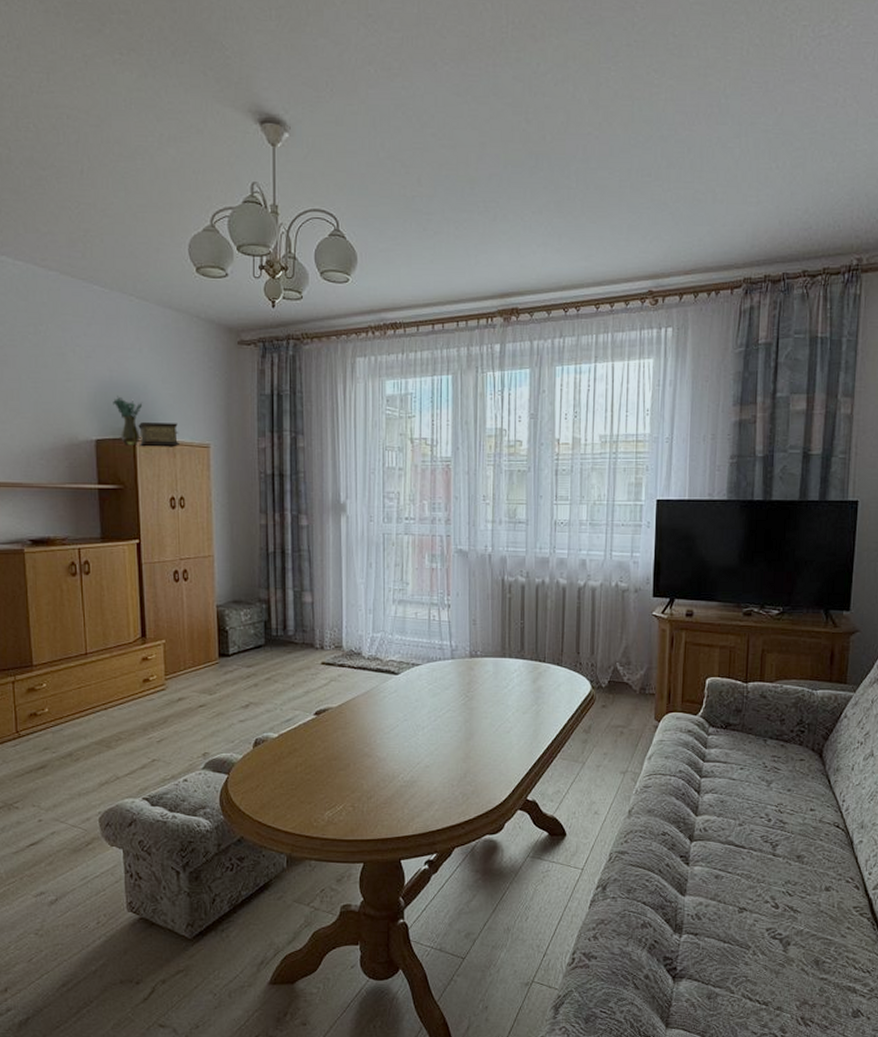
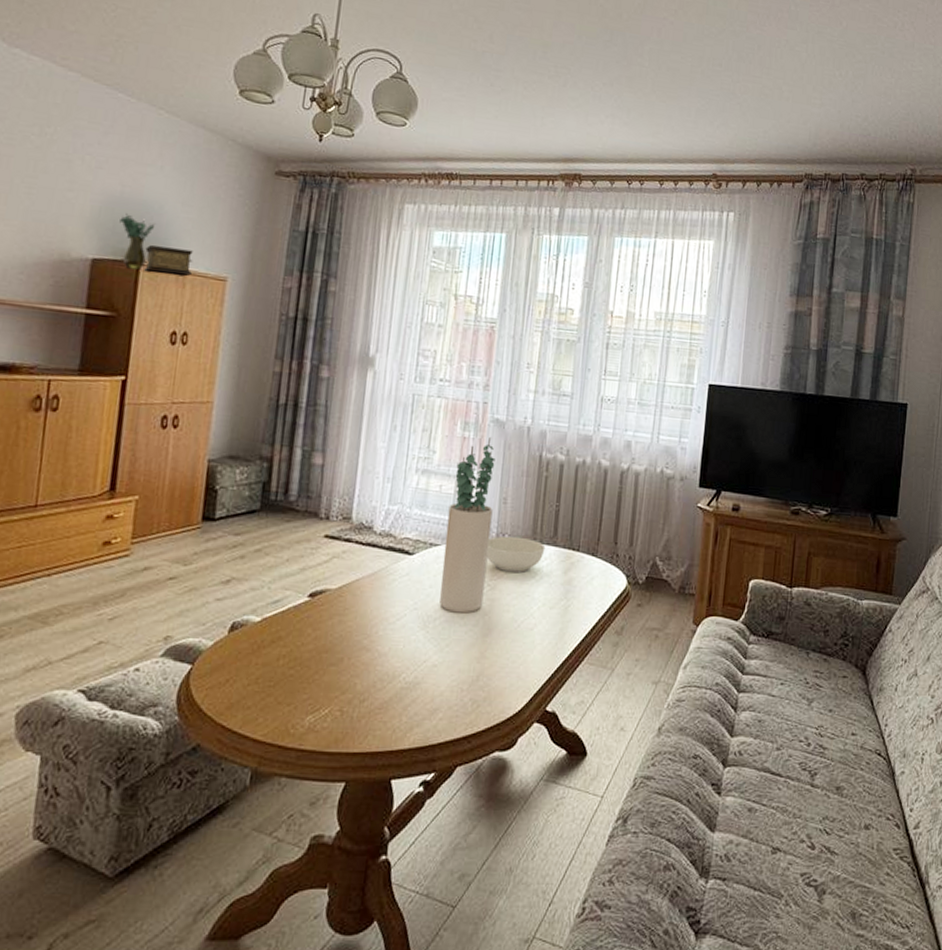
vase: none [425,566,464,722] -> present [440,436,495,614]
bowl: none [463,653,515,685] -> present [486,536,546,573]

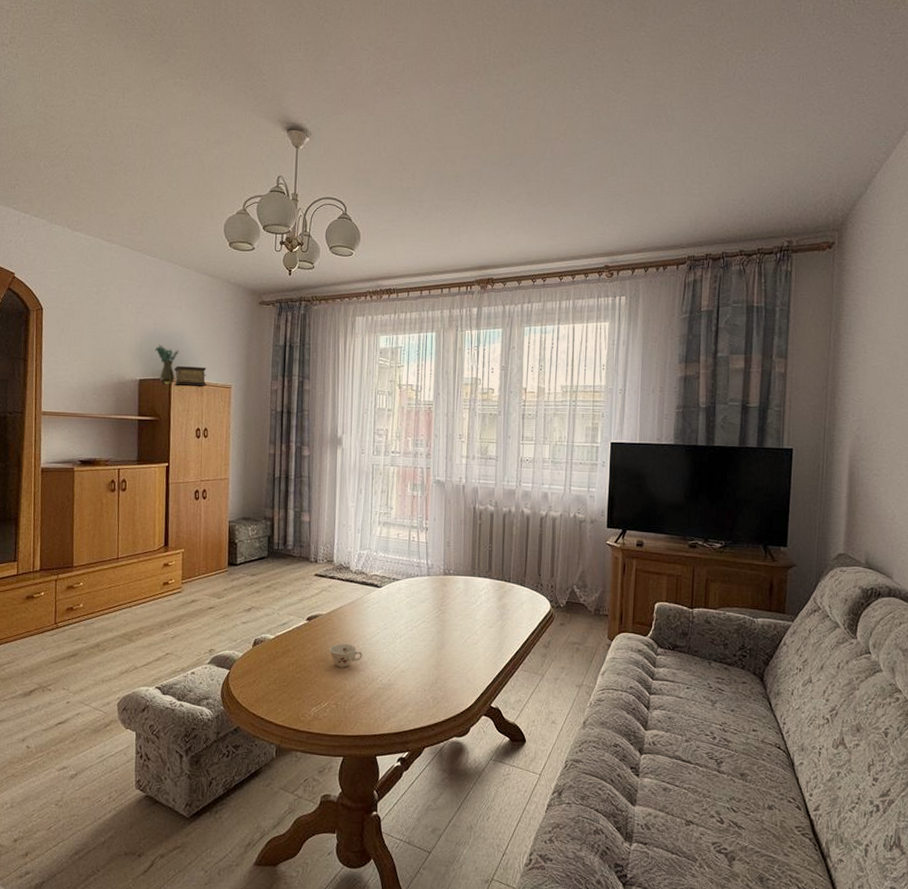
teacup: none [337,628,382,661] -> present [330,643,362,668]
vase: present [440,436,495,614] -> none [403,494,440,632]
bowl: present [486,536,546,573] -> none [437,571,483,600]

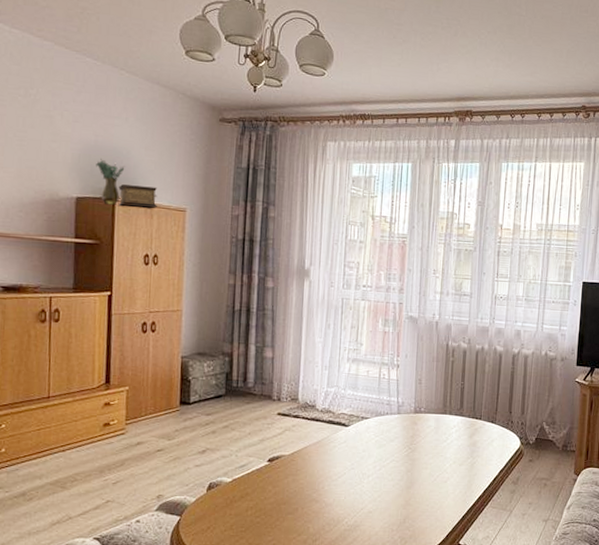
teacup: present [330,643,362,668] -> none [292,485,328,510]

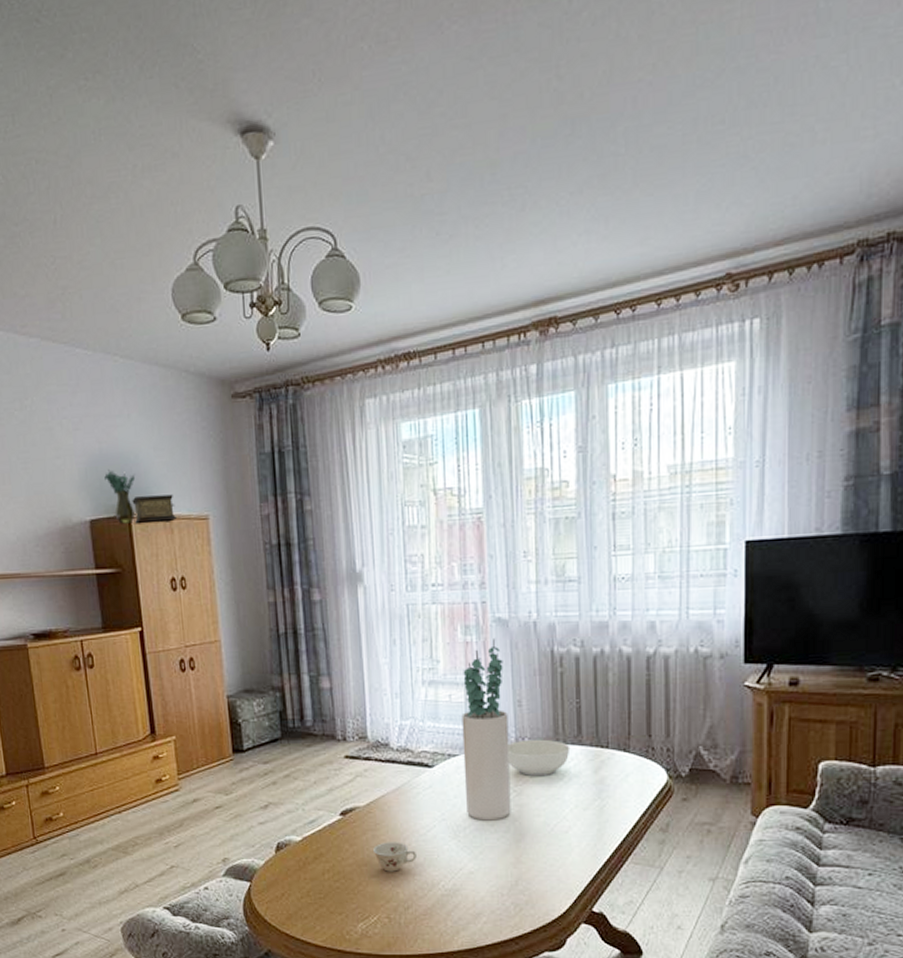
teacup: none [292,485,328,510] -> present [373,842,417,872]
vase: none [371,330,411,471] -> present [461,637,511,821]
bowl: none [407,409,454,439] -> present [507,739,571,777]

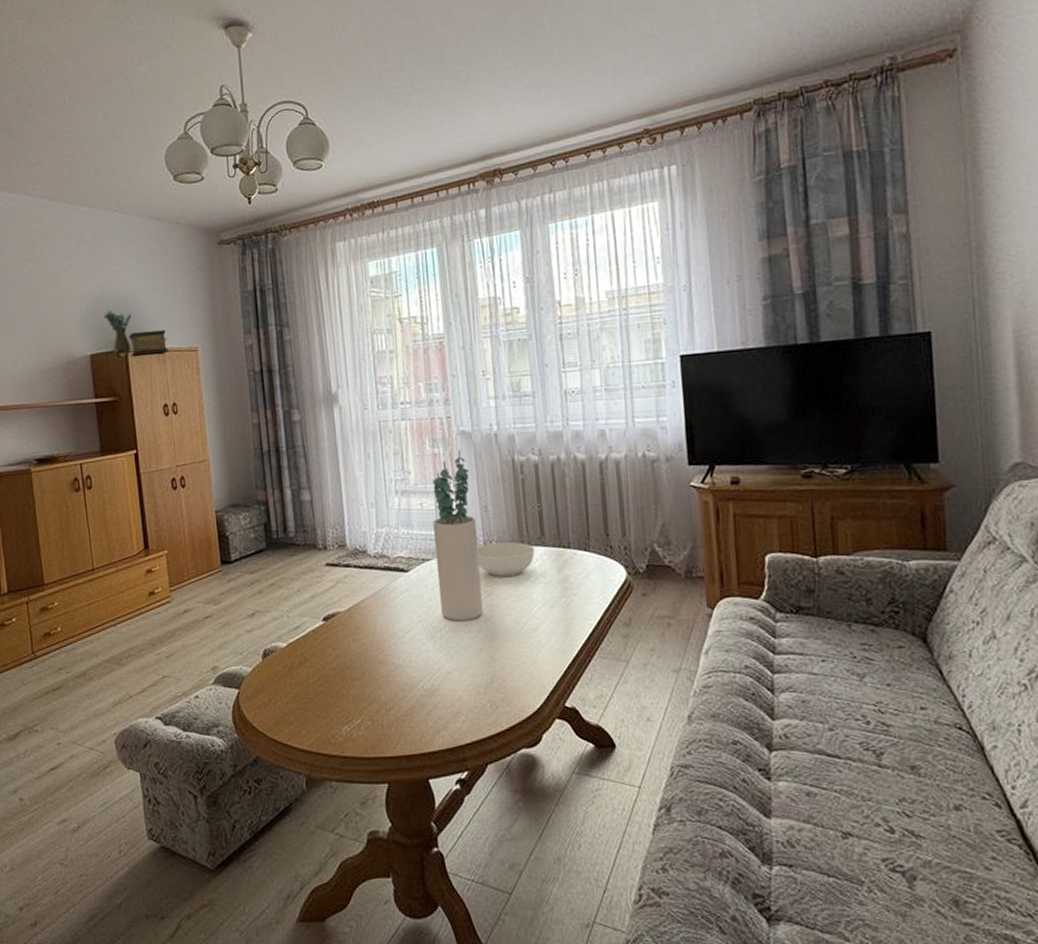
teacup: present [373,842,417,872] -> none [355,644,396,674]

